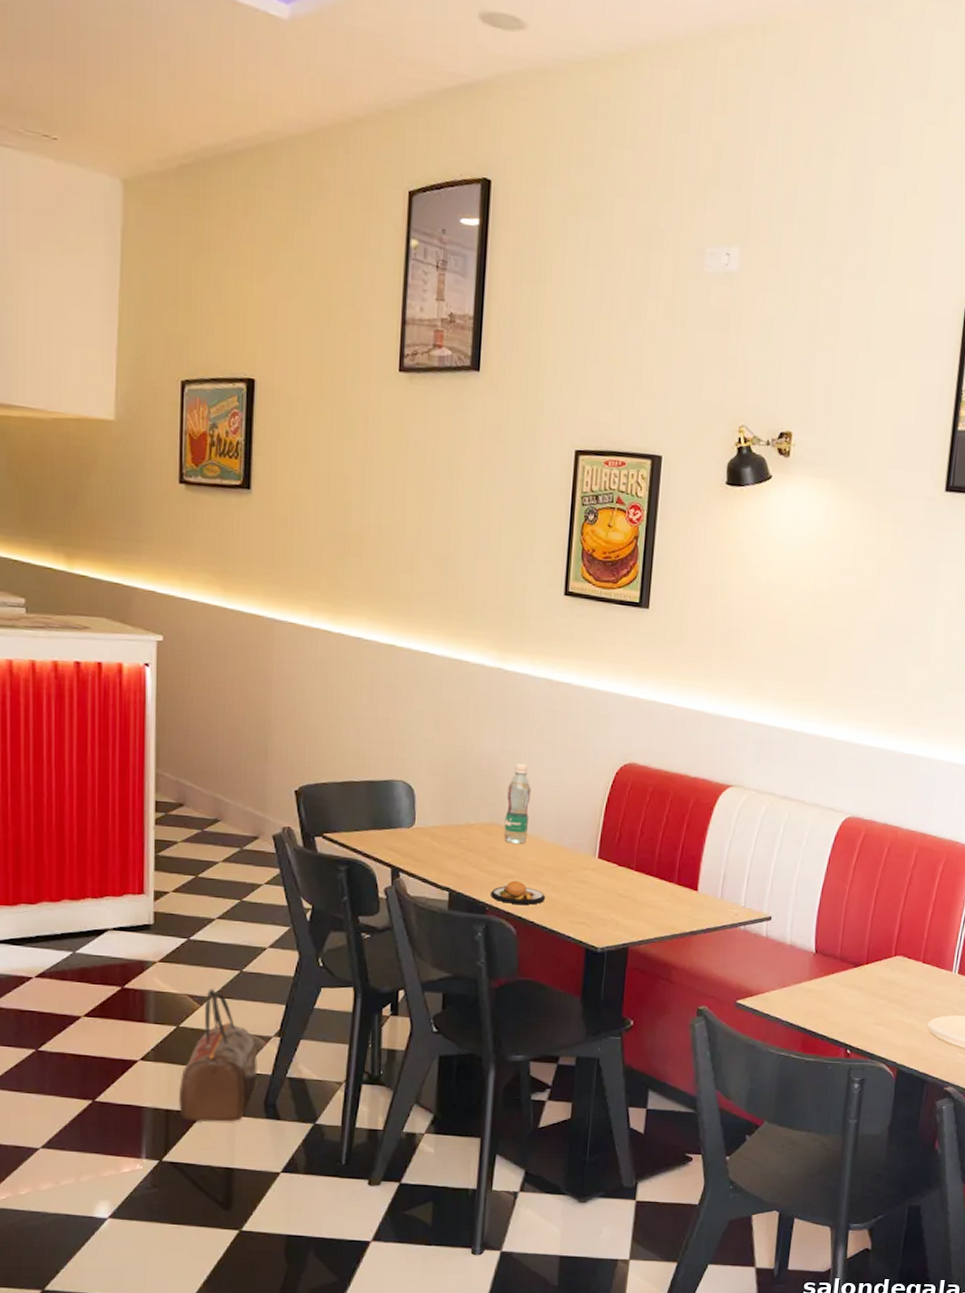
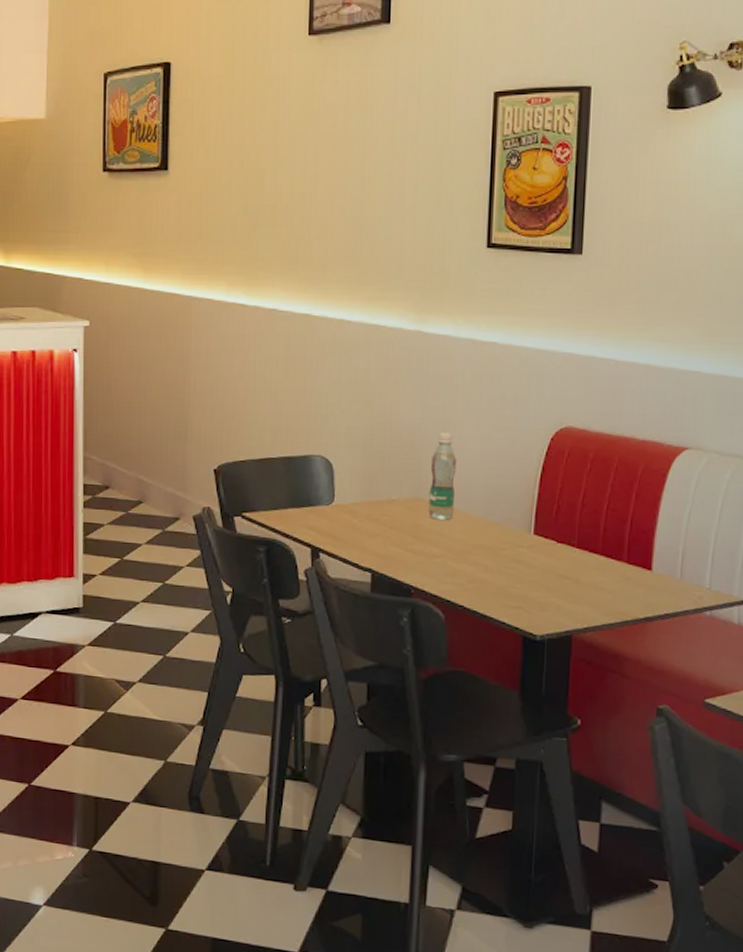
handbag: present [179,989,259,1123] -> none [107,674,182,813]
burger: present [491,880,546,905] -> none [416,560,476,587]

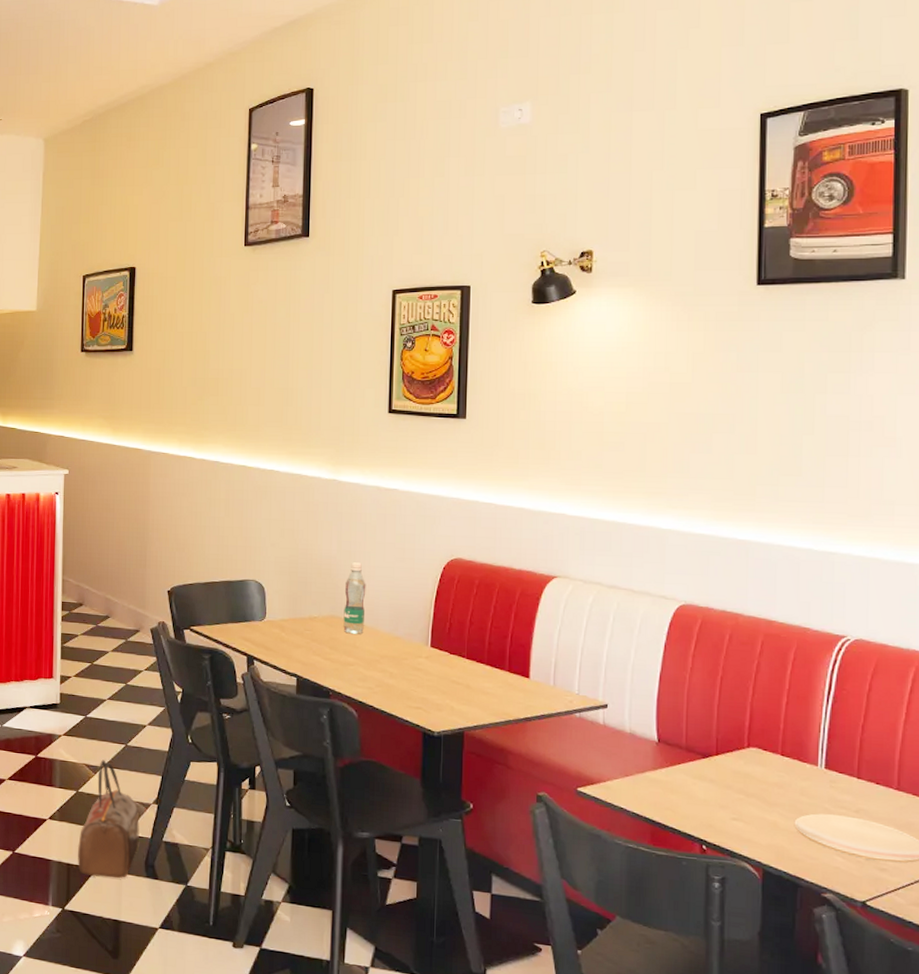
handbag: none [107,674,182,813] -> present [78,760,140,878]

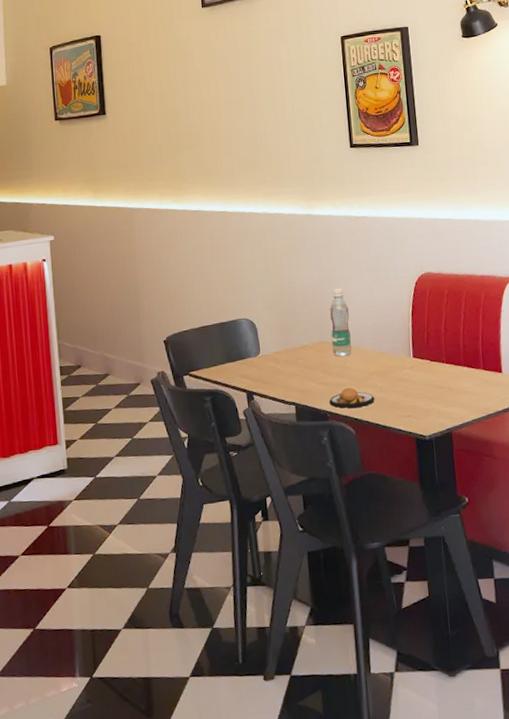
handbag: present [78,760,140,878] -> none [100,517,162,639]
burger: none [333,667,383,690] -> present [329,387,375,408]

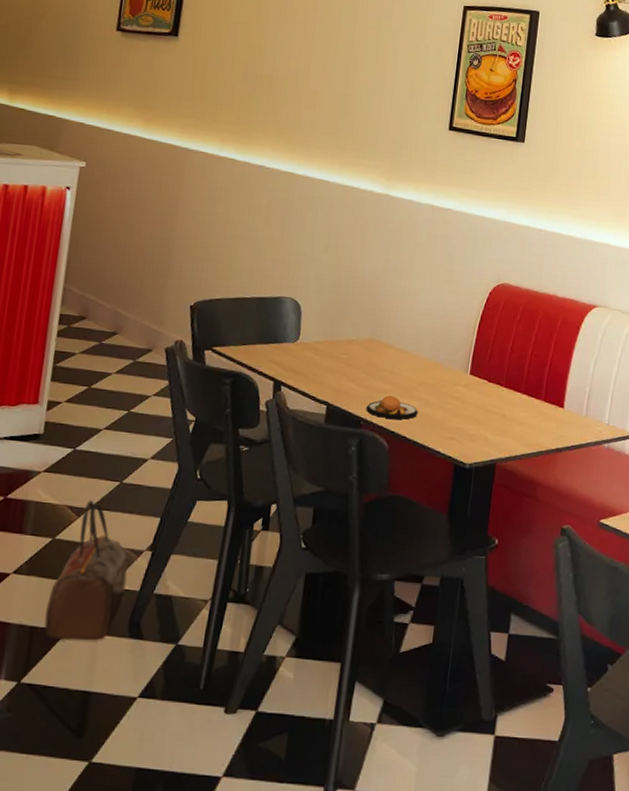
handbag: none [100,517,162,639] -> present [44,500,128,641]
bottle: present [329,288,352,357] -> none [381,283,410,360]

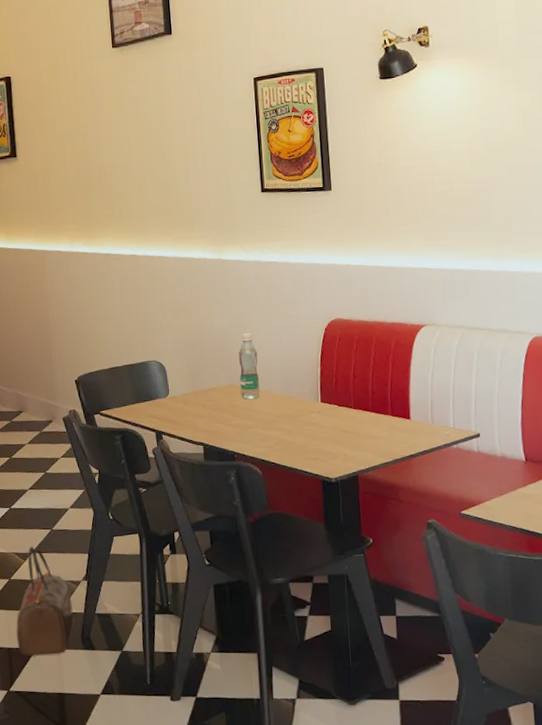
burger: present [366,395,418,420] -> none [237,429,282,450]
bottle: none [381,283,410,360] -> present [238,333,260,400]

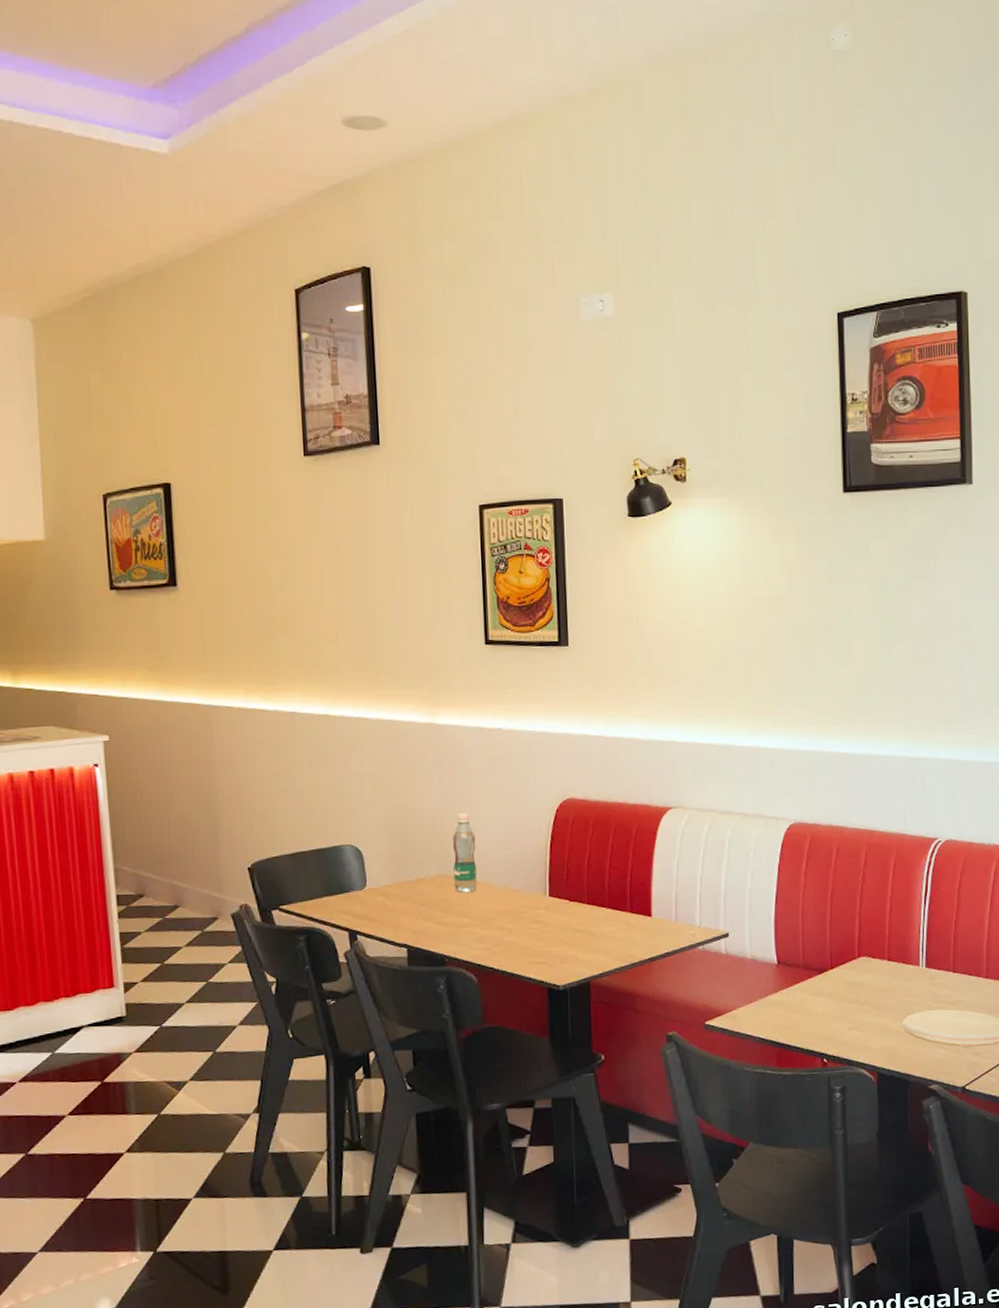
handbag: present [16,546,74,657] -> none [166,1073,241,1209]

